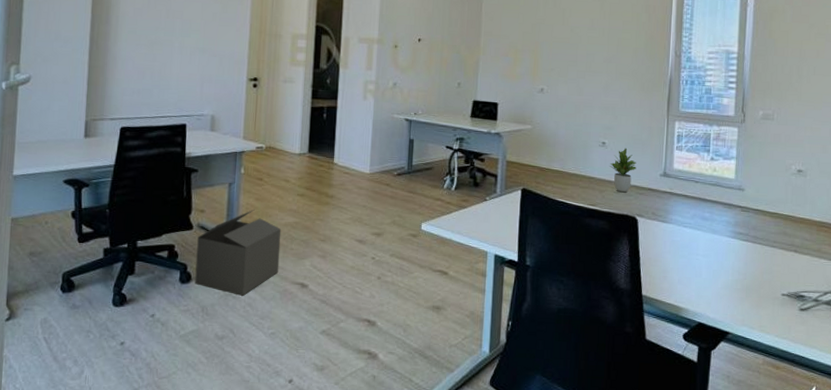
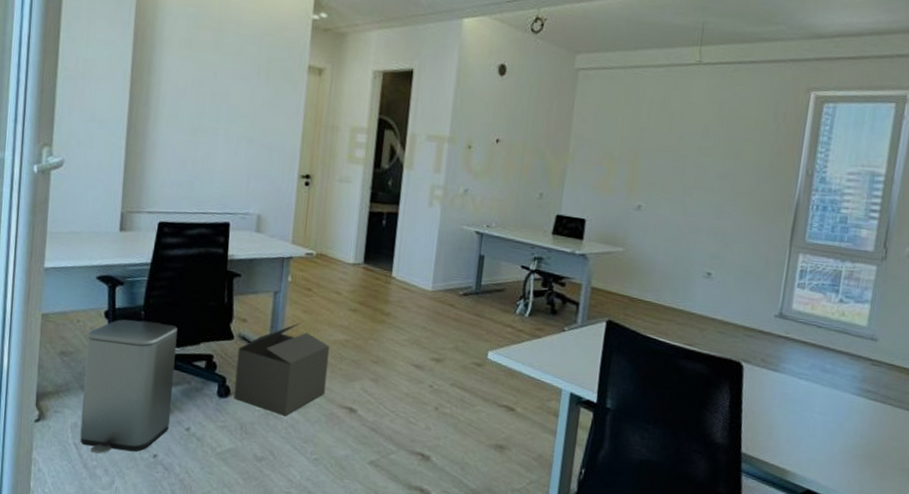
pedal bin: none [50,217,141,346] -> present [80,319,178,454]
potted plant: present [610,148,637,193] -> none [714,281,748,334]

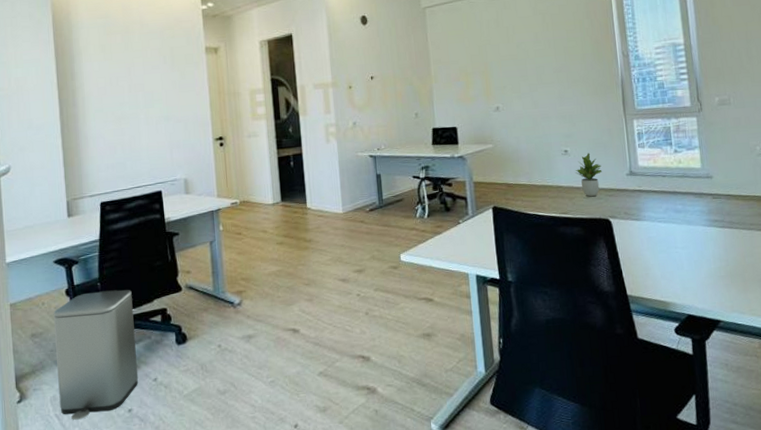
cardboard box: present [234,322,330,416] -> none [187,263,270,349]
potted plant: none [714,281,748,334] -> present [575,153,602,197]

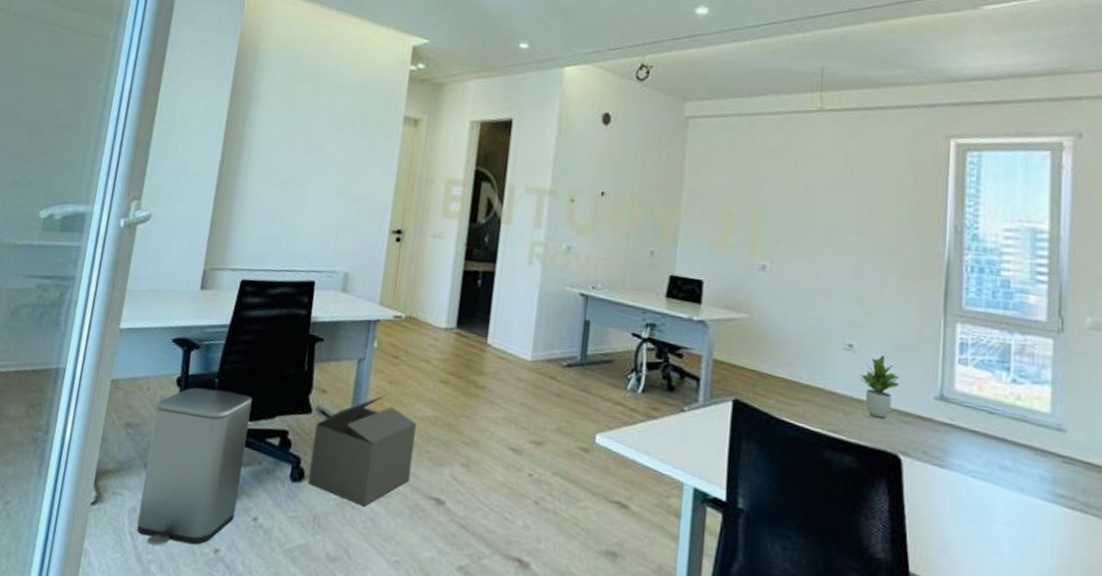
cardboard box: none [187,263,270,349] -> present [308,394,417,507]

